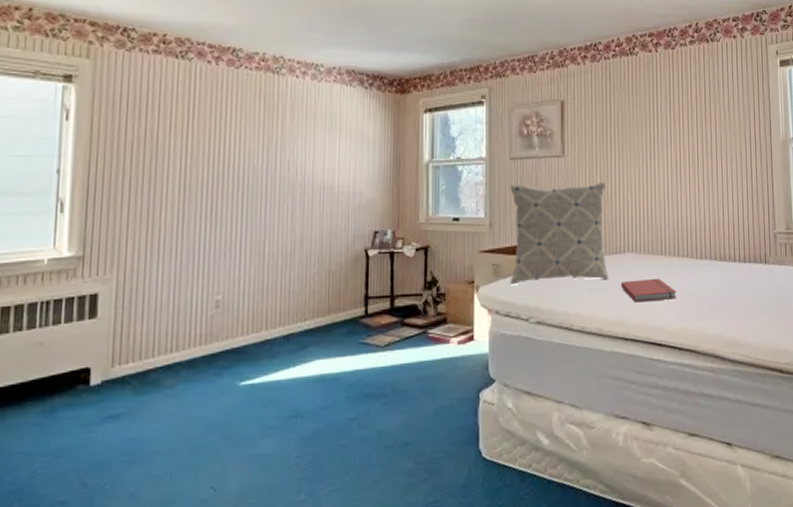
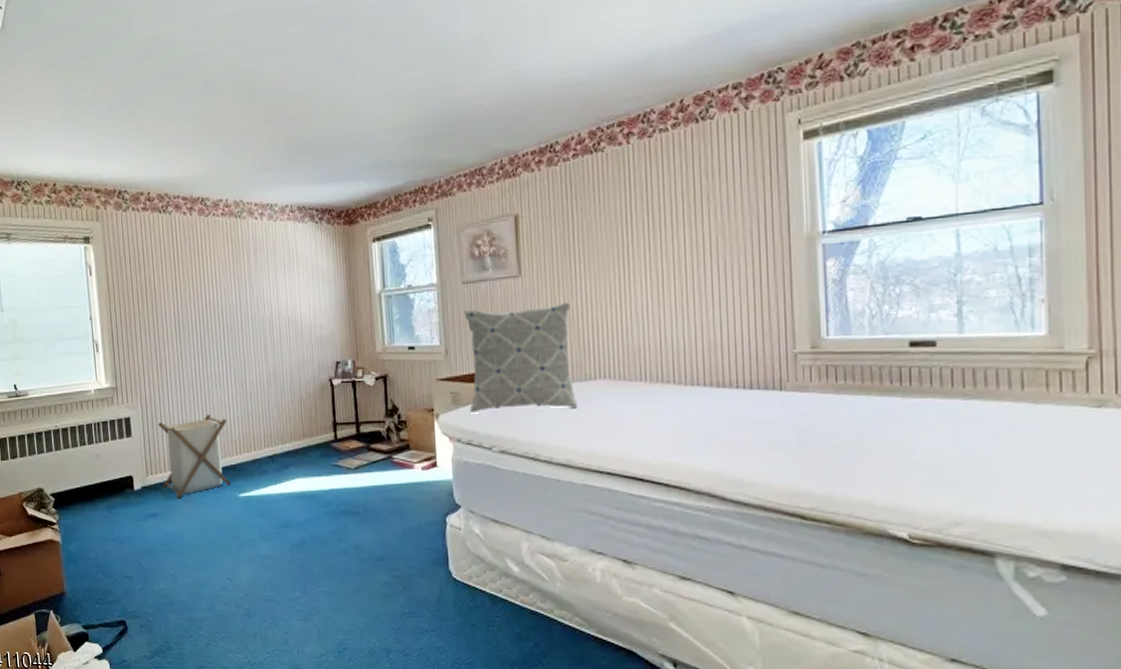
laundry basket: none [133,288,234,393] -> present [158,413,232,499]
book: present [620,278,676,303] -> none [592,407,661,433]

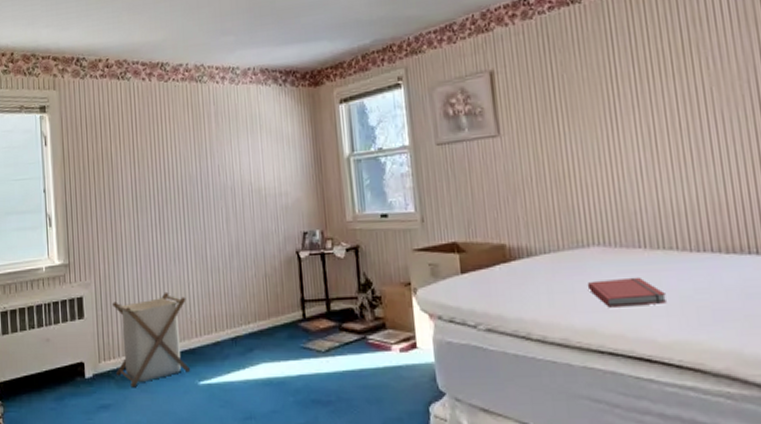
pillow: present [463,301,578,413] -> none [439,161,572,286]
book: none [592,407,661,433] -> present [587,277,667,308]

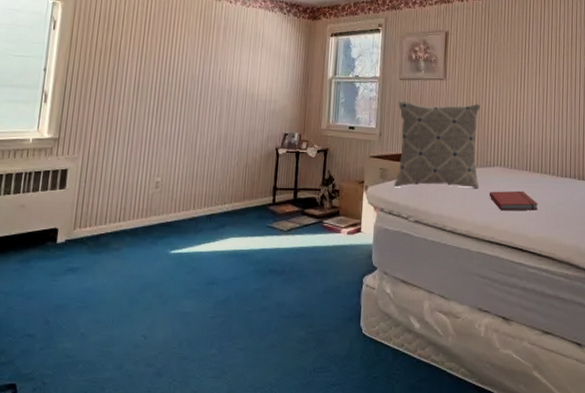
laundry basket: present [113,291,191,388] -> none [89,171,171,254]
pillow: none [439,161,572,286] -> present [393,100,480,189]

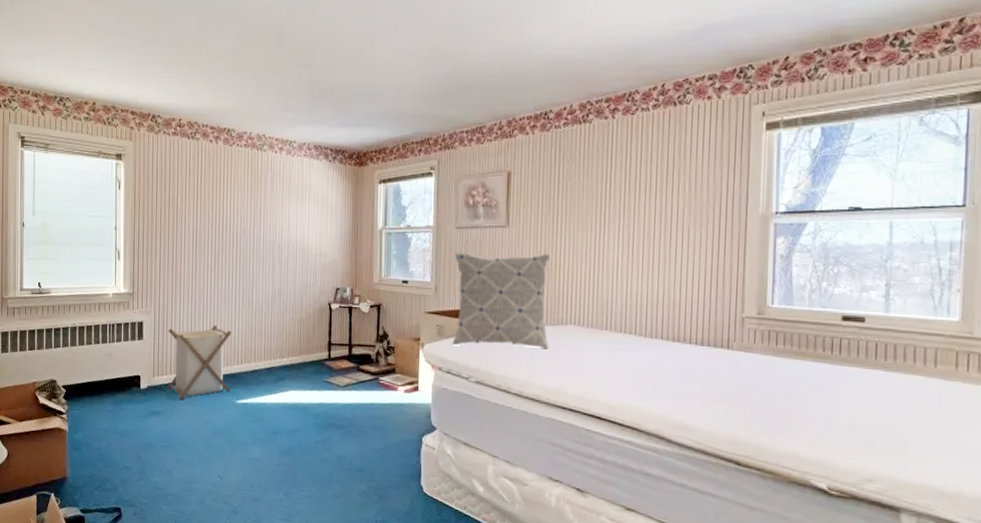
laundry basket: none [89,171,171,254] -> present [166,324,232,400]
book: present [489,190,538,211] -> none [560,352,620,375]

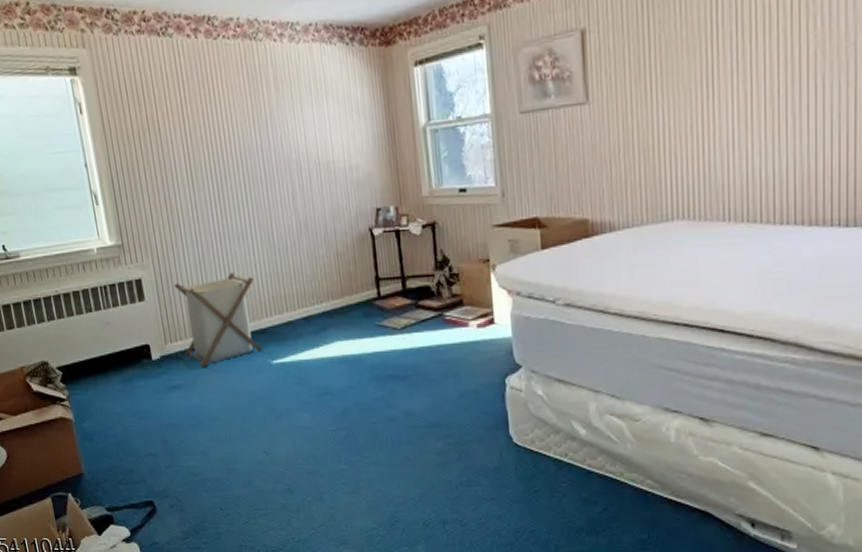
pillow: present [452,251,550,350] -> none [522,131,653,262]

